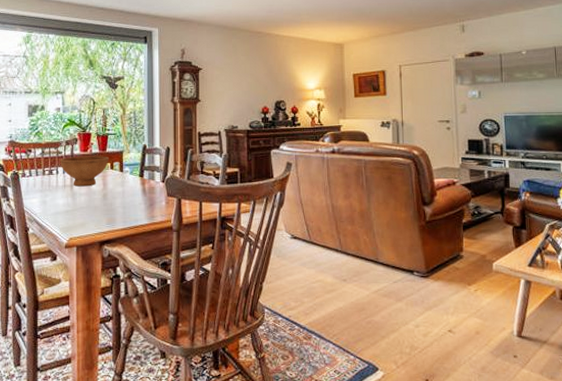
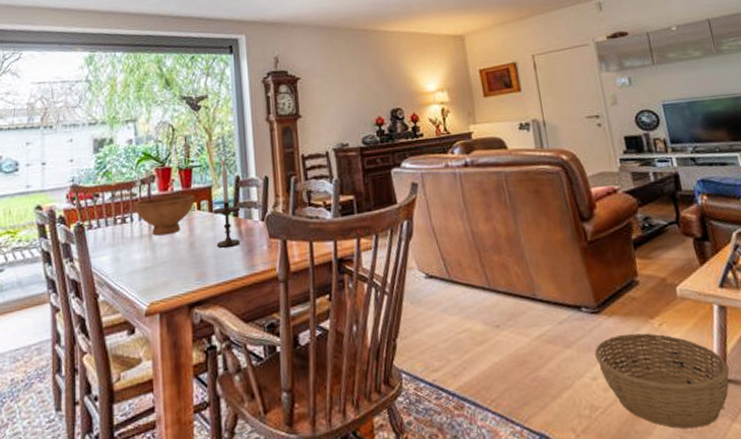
candlestick: none [123,130,146,200] -> present [213,159,241,248]
basket: none [419,295,526,370] -> present [594,333,730,429]

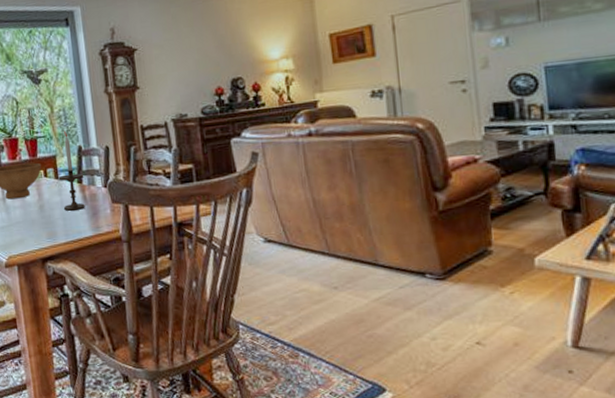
basket: present [594,333,730,429] -> none [435,300,585,388]

